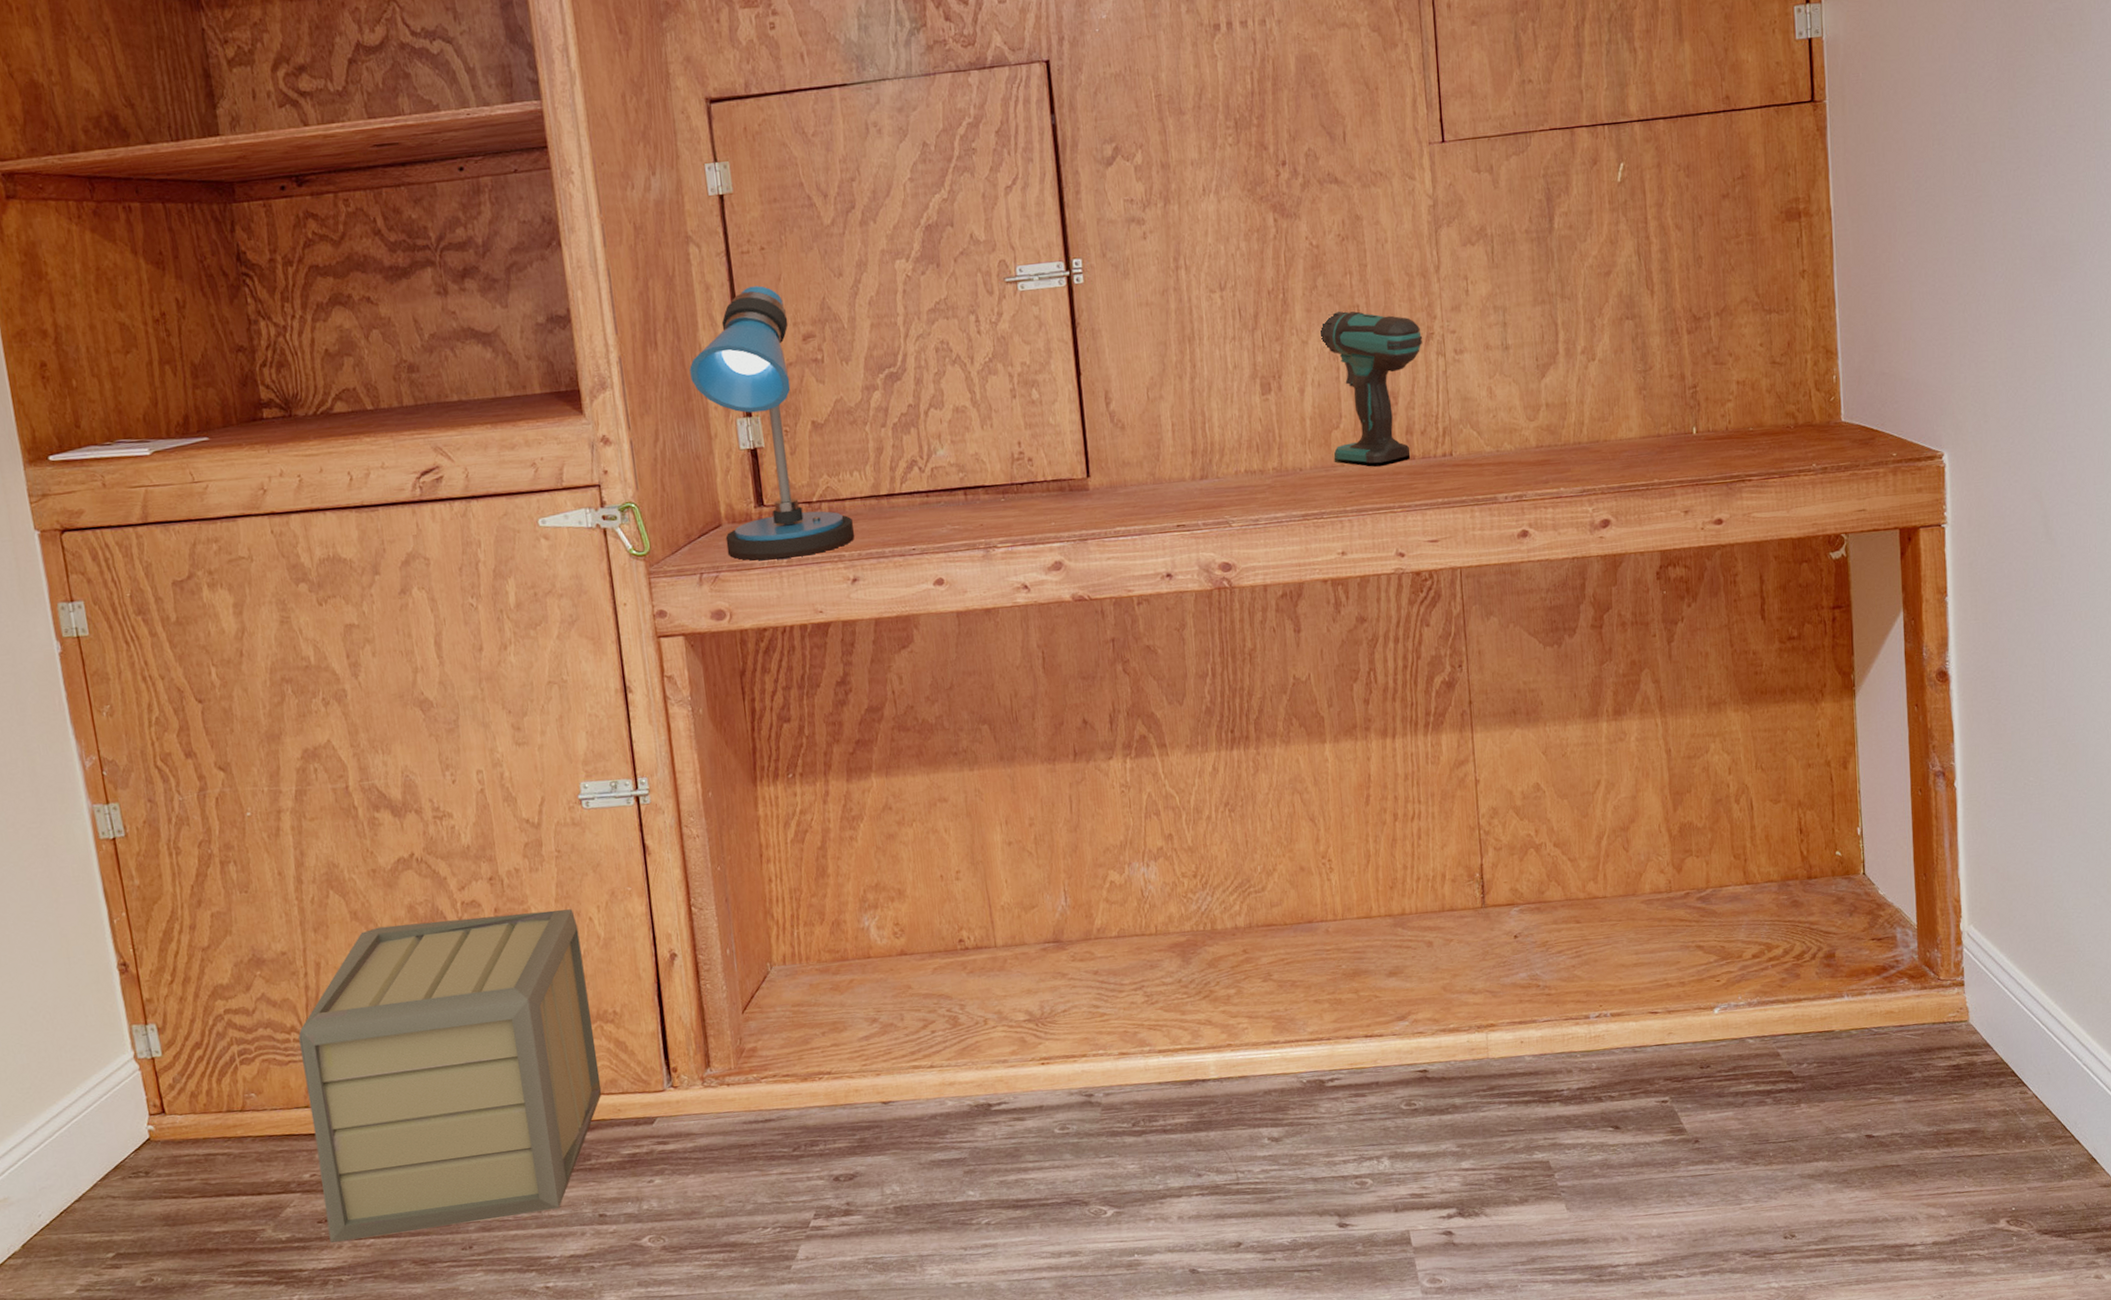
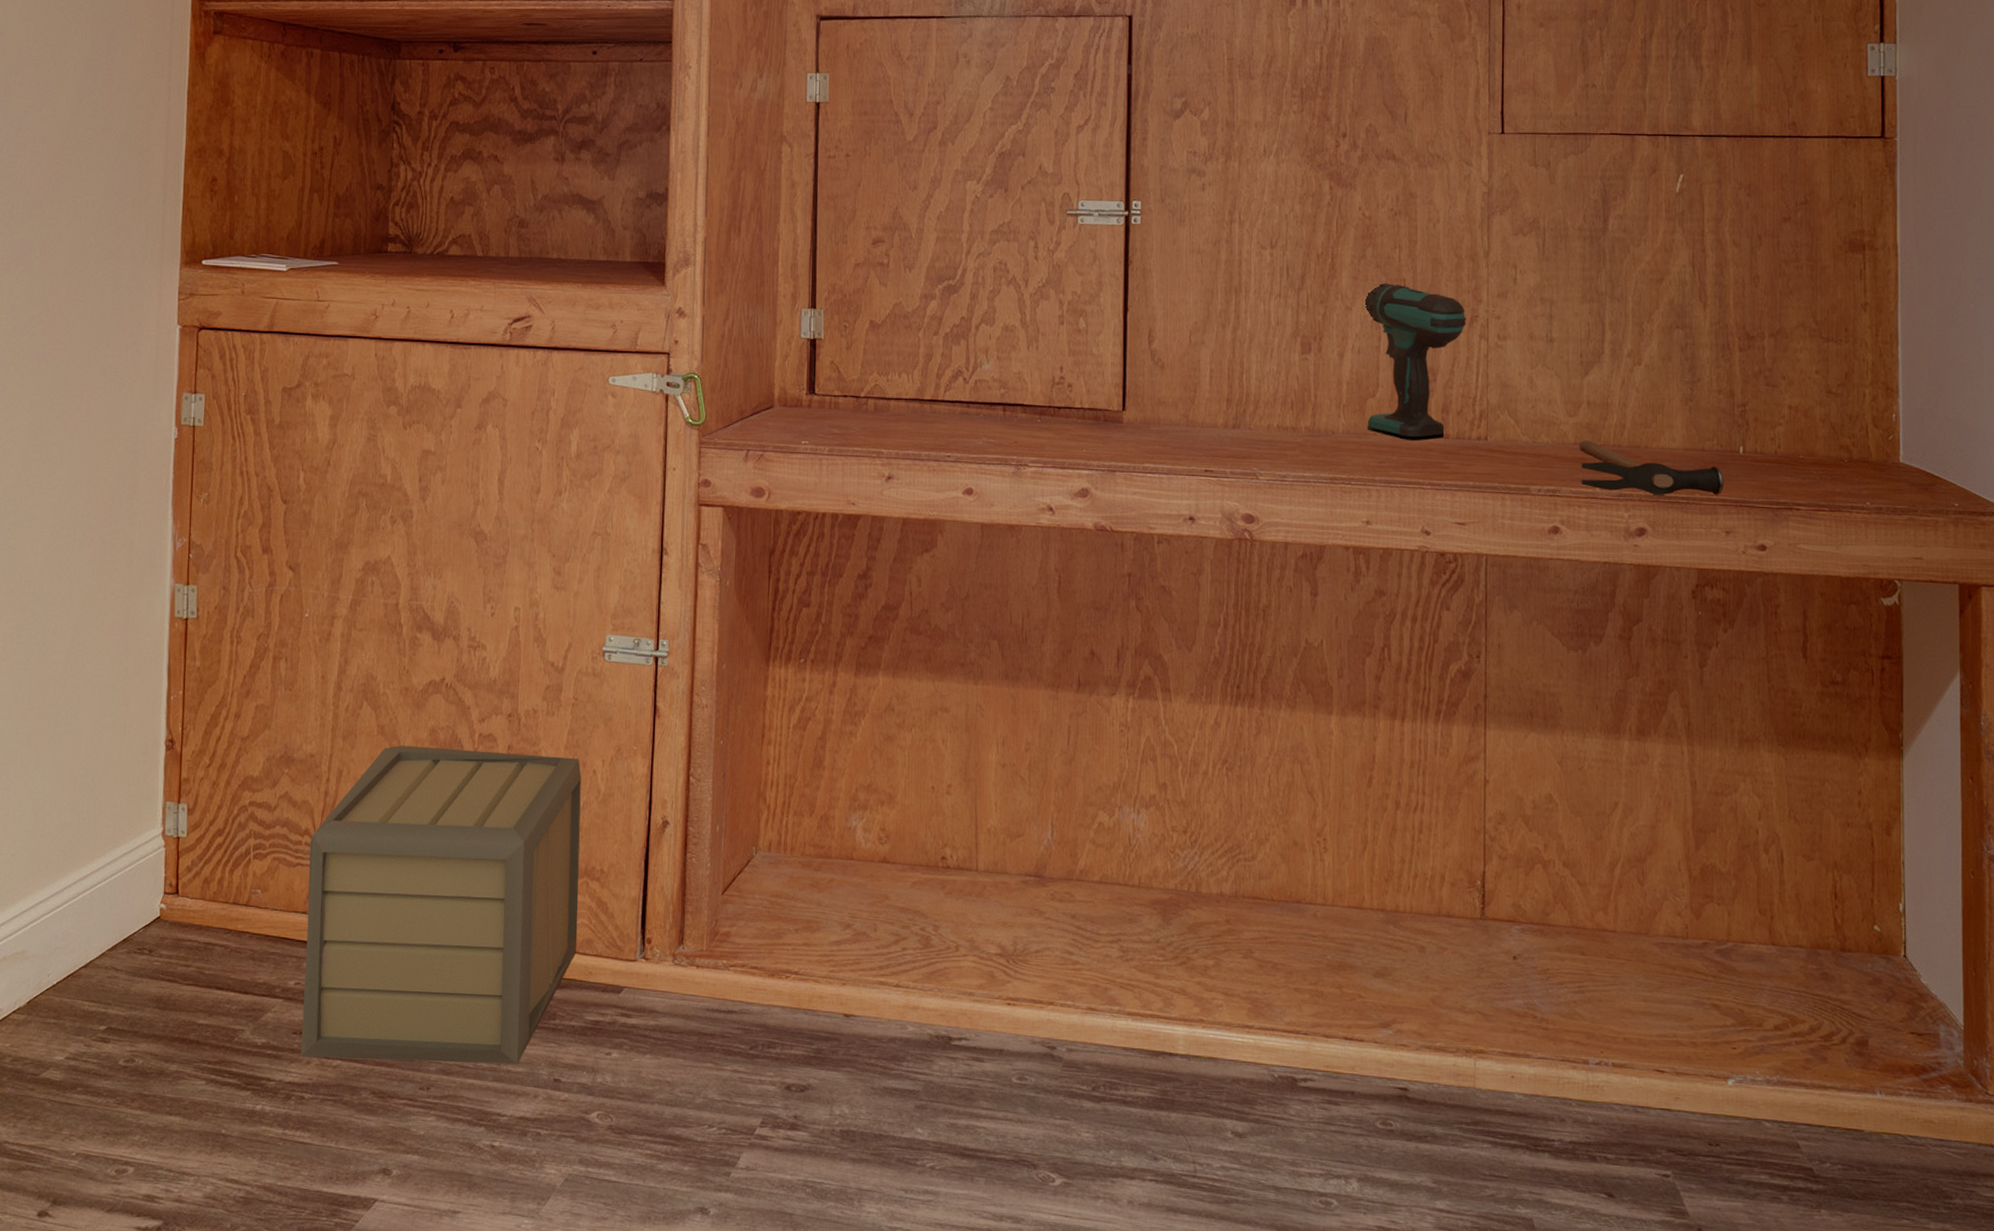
desk lamp: present [689,285,854,561] -> none [766,188,895,448]
claw hammer: none [1541,442,1680,489] -> present [1579,440,1724,495]

